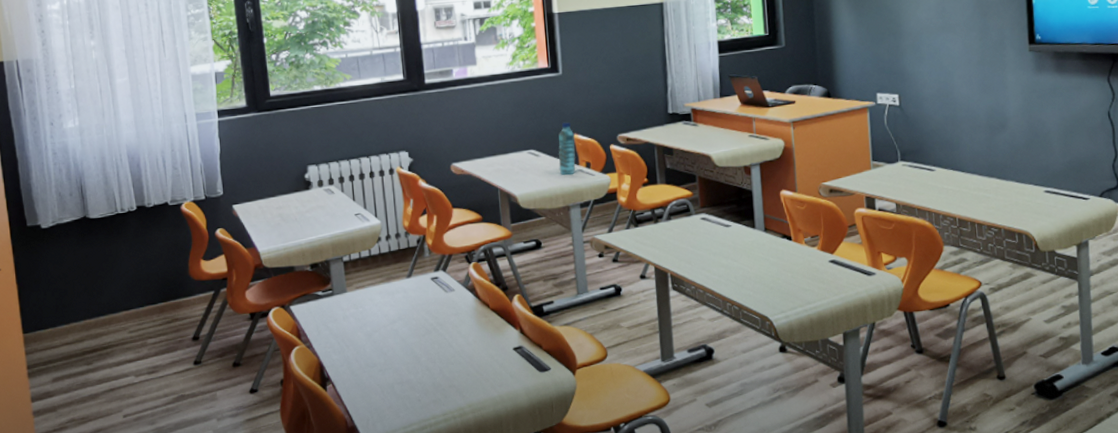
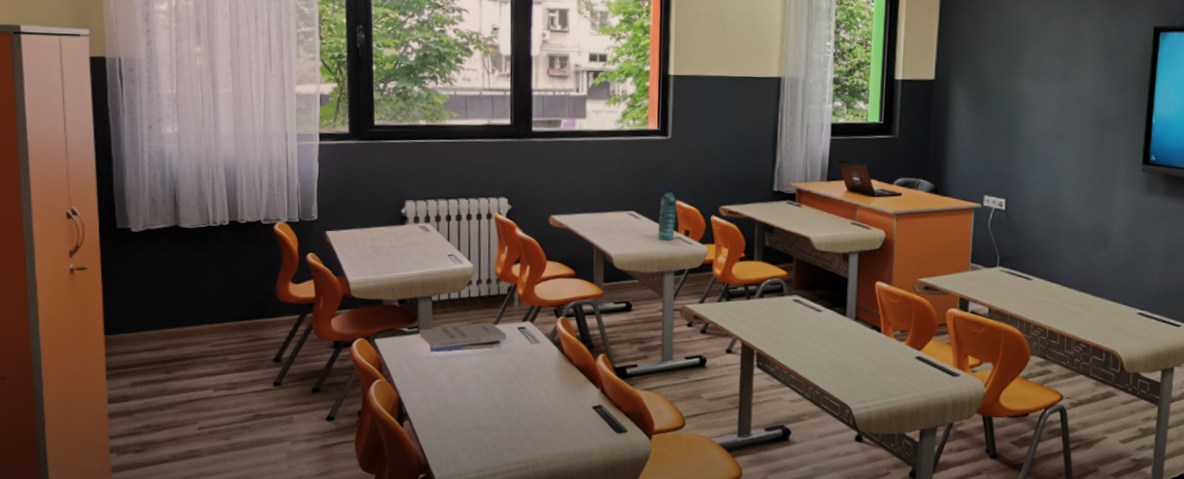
books: none [333,276,421,313] -> present [419,322,507,353]

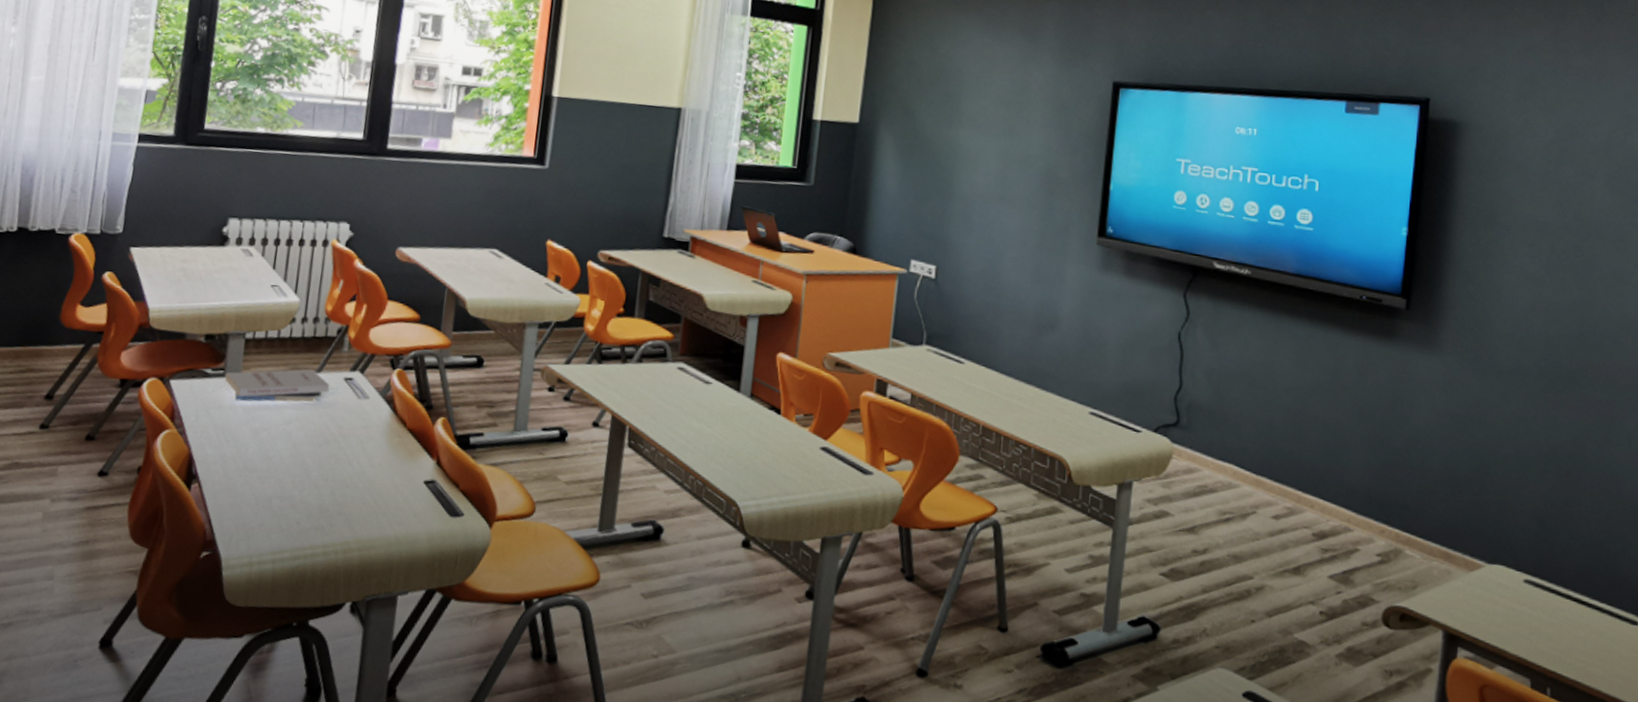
water bottle: present [657,187,677,242] -> none [522,223,549,288]

